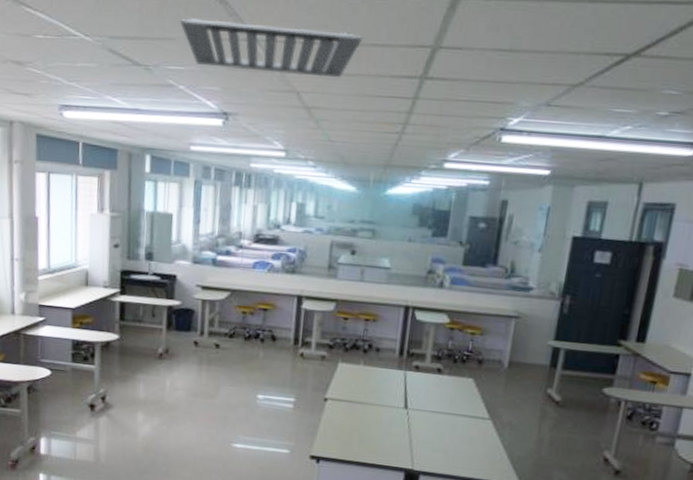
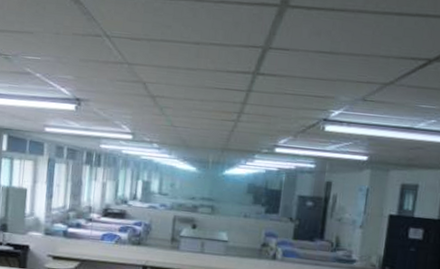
ceiling vent: present [179,17,364,78] -> none [37,14,203,72]

